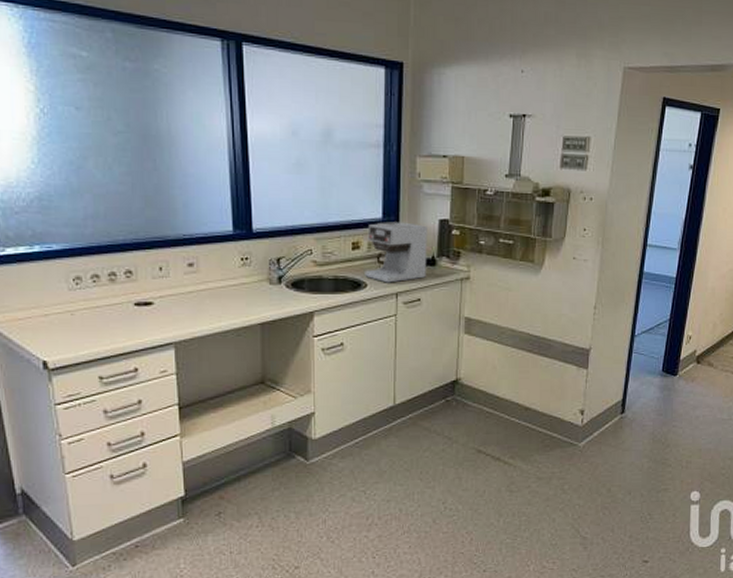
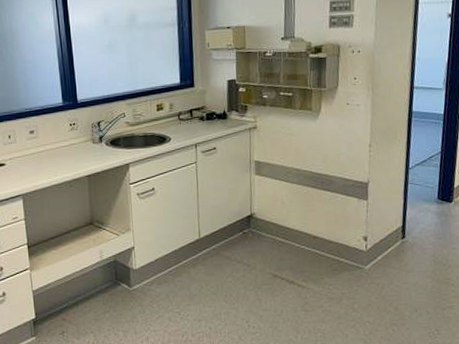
coffee maker: present [365,222,427,283] -> none [168,84,219,136]

